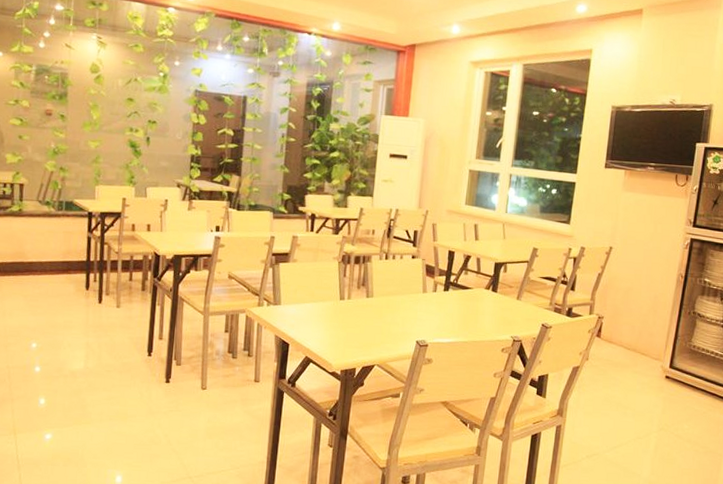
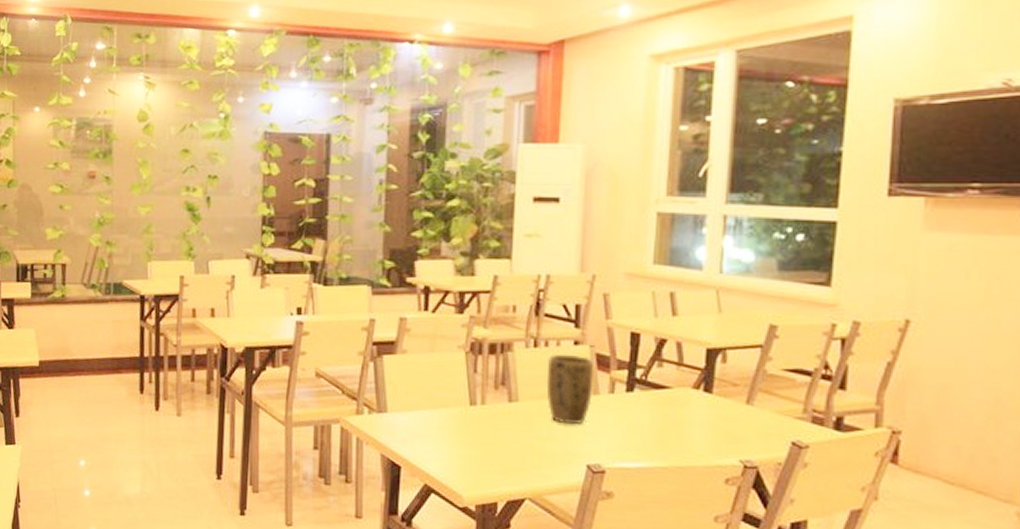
plant pot: none [392,265,424,314] -> present [546,355,594,425]

